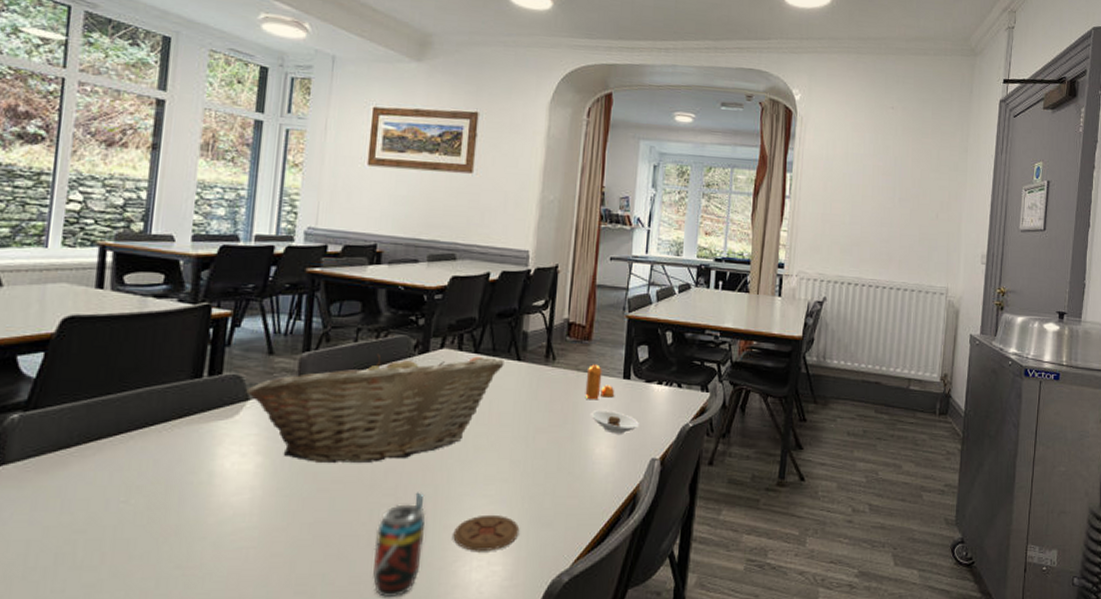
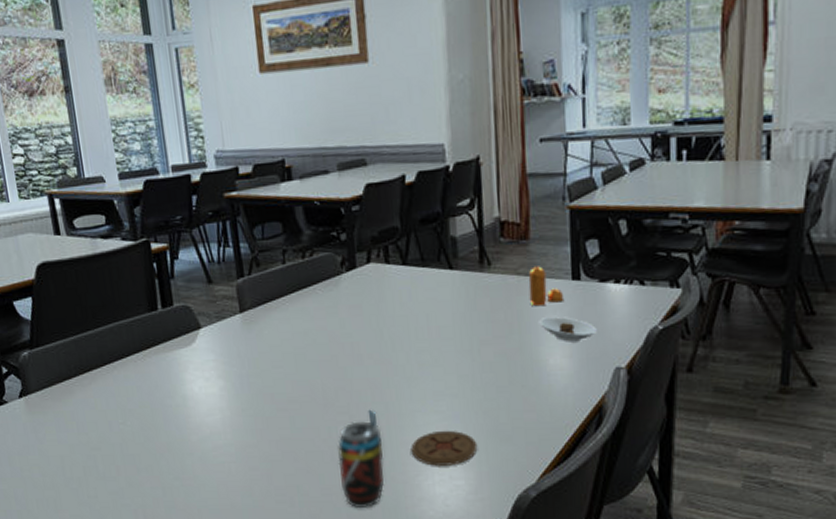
fruit basket: present [246,354,504,464] -> none [197,268,436,385]

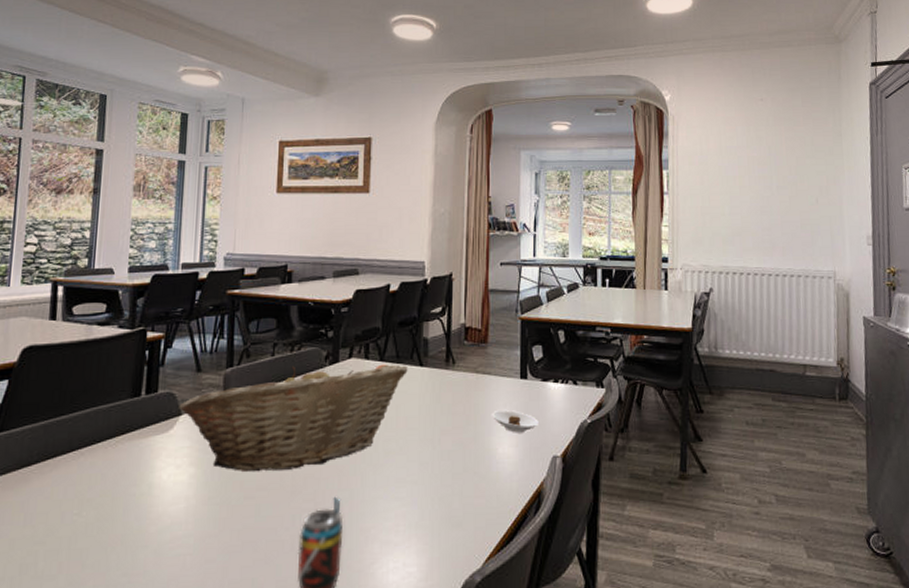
fruit basket: none [197,268,436,385] -> present [179,364,408,472]
coaster: present [411,430,478,466] -> none [369,516,431,553]
pepper shaker: present [528,266,565,307] -> none [485,366,514,401]

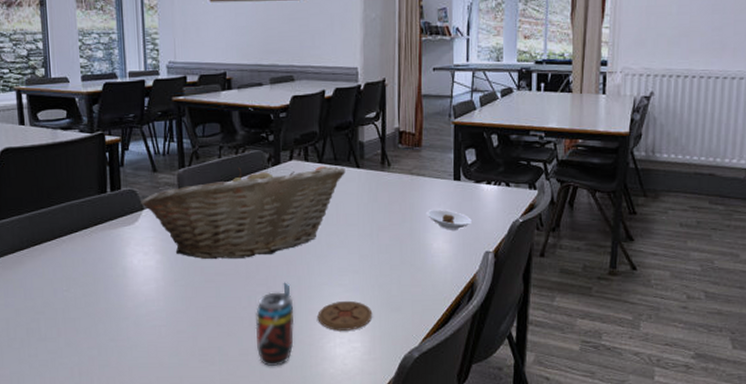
coaster: none [369,516,431,553] -> present [317,300,373,331]

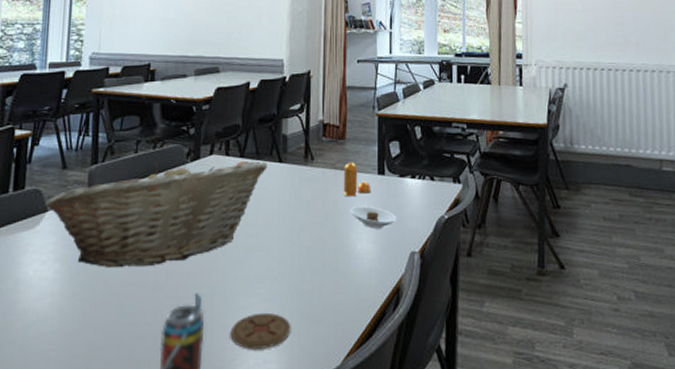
pepper shaker: none [419,168,447,201] -> present [343,162,372,197]

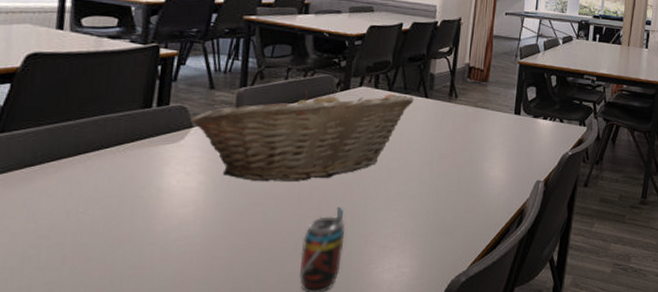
coaster: present [230,312,291,349] -> none [368,225,425,256]
pepper shaker: present [343,162,372,197] -> none [482,102,508,132]
saucer: present [350,206,396,229] -> none [487,140,527,160]

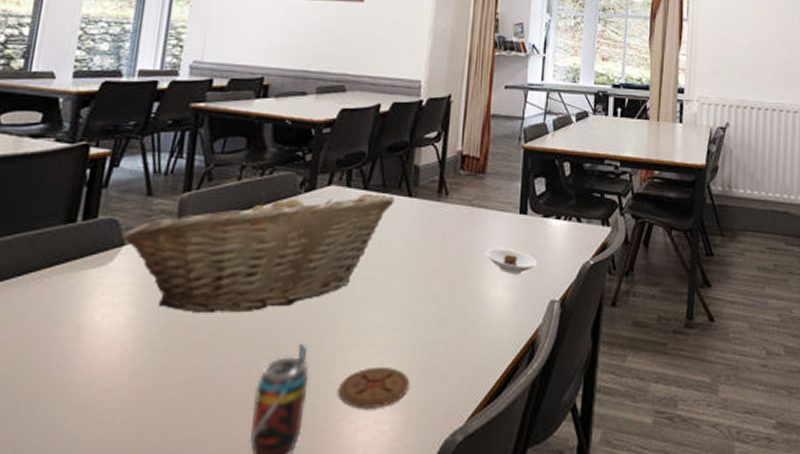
coaster: none [368,225,425,256] -> present [338,366,410,409]
saucer: none [487,140,527,160] -> present [486,249,537,274]

